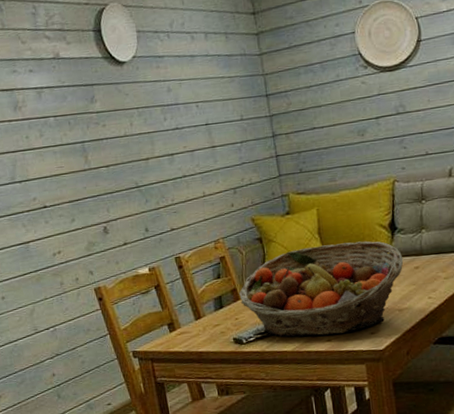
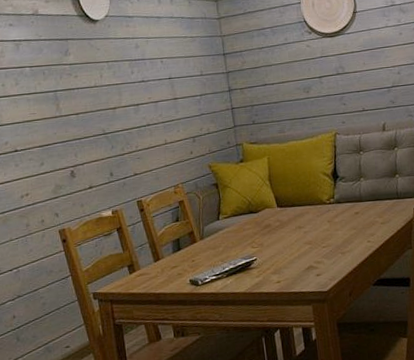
fruit basket: present [239,241,404,337] -> none [196,188,345,279]

